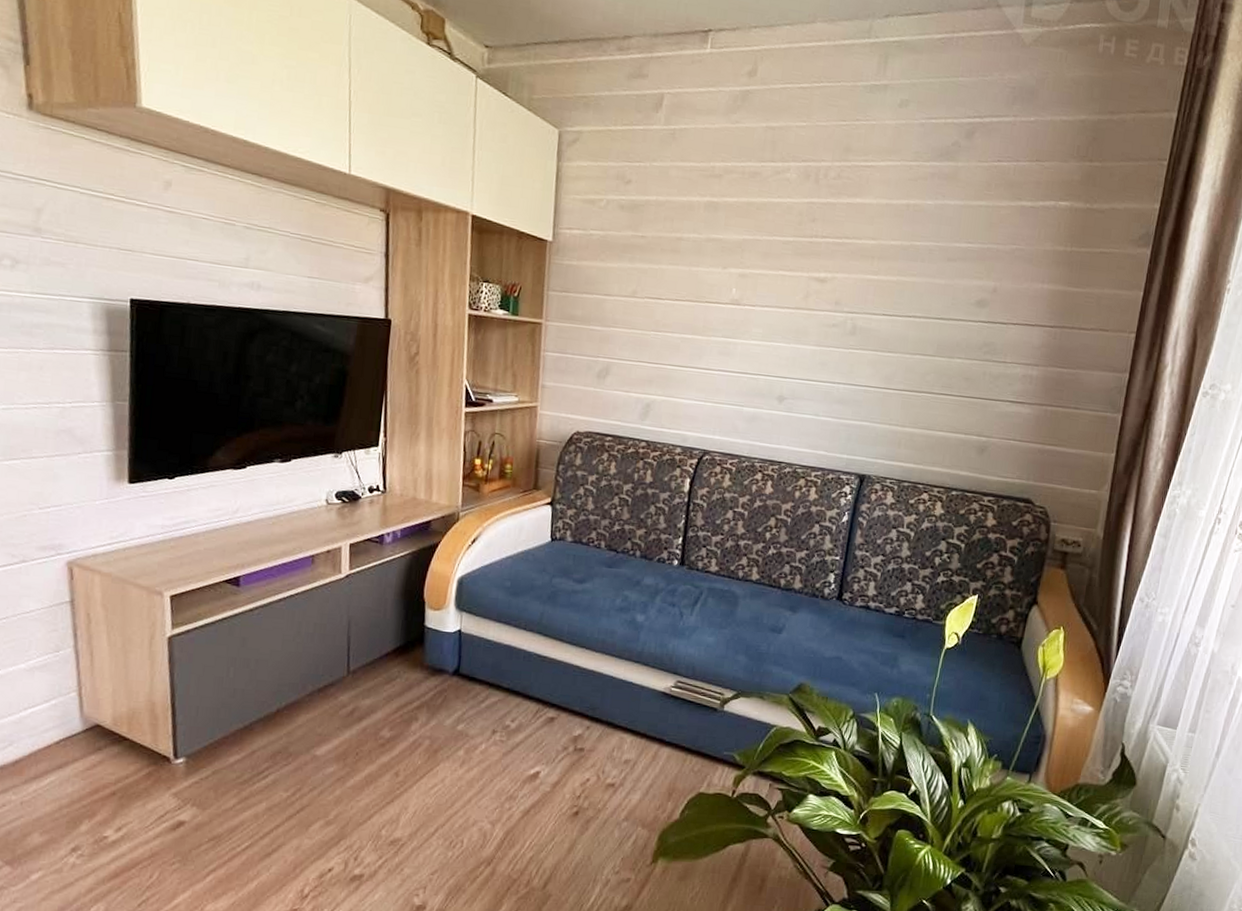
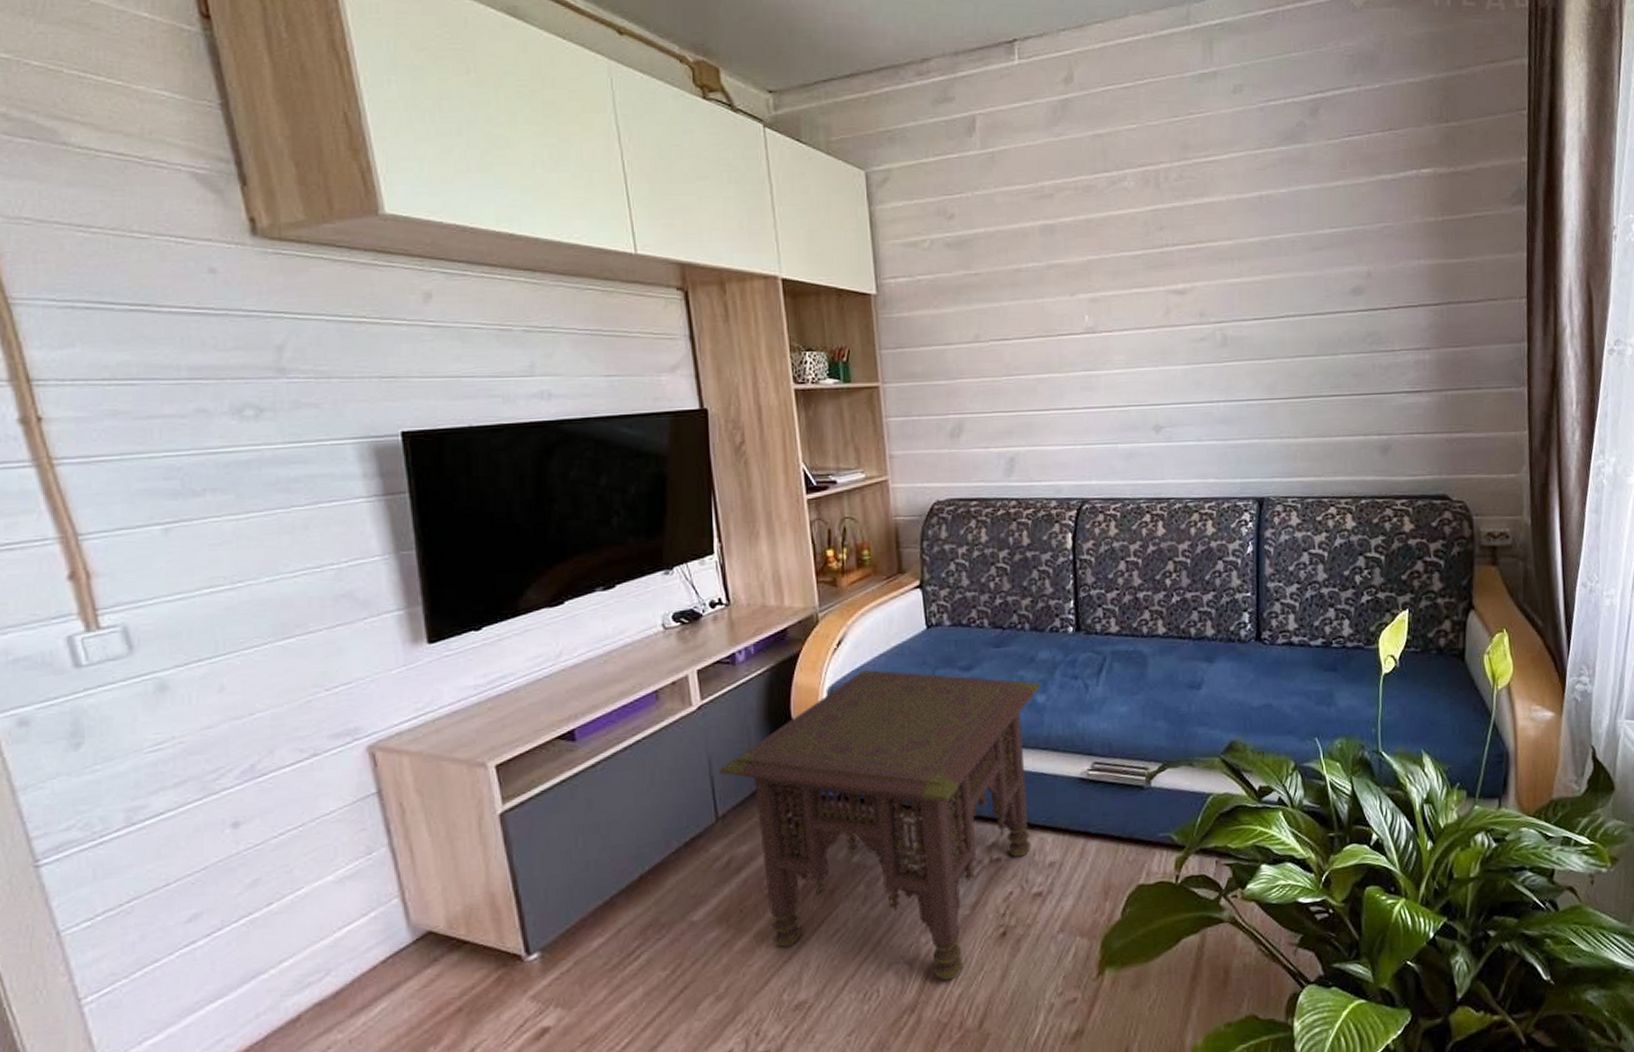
side table: none [356,568,642,844] -> present [720,670,1041,981]

